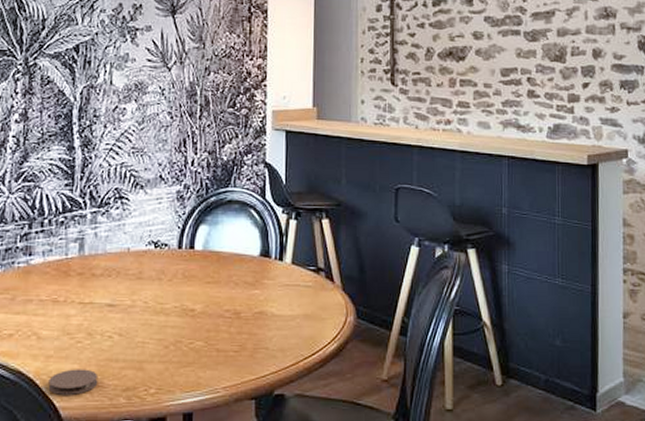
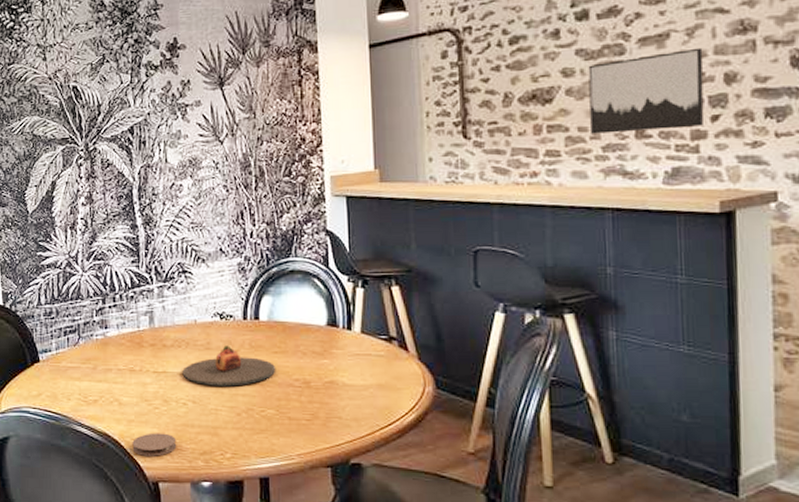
plate: none [110,275,208,318] -> present [182,345,276,387]
wall art: none [494,26,578,92] -> present [588,47,705,134]

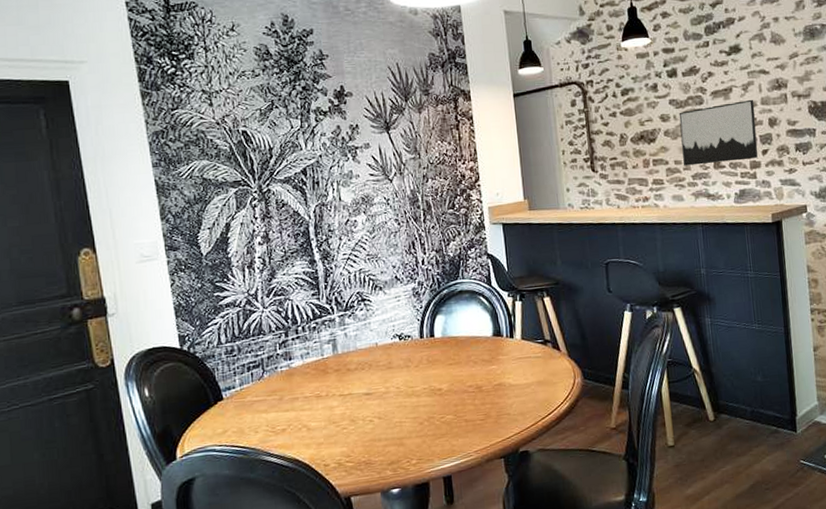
coaster: present [132,433,177,456] -> none [322,450,366,475]
plate: present [182,345,276,387] -> none [367,363,452,402]

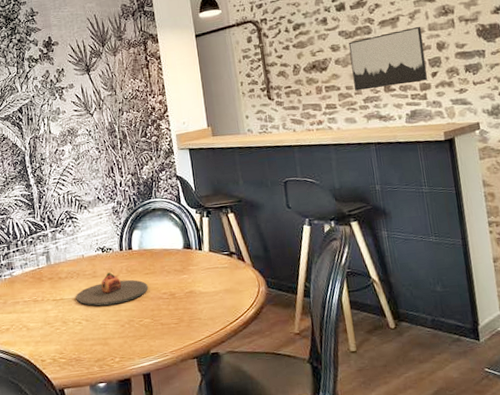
plate: none [367,363,452,402] -> present [76,272,149,306]

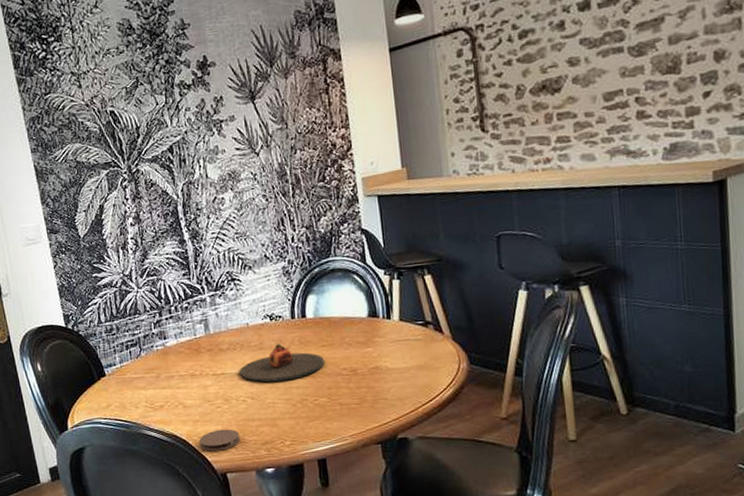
coaster: none [40,348,76,369] -> present [199,429,241,452]
wall art: present [348,26,428,91] -> none [592,29,698,118]

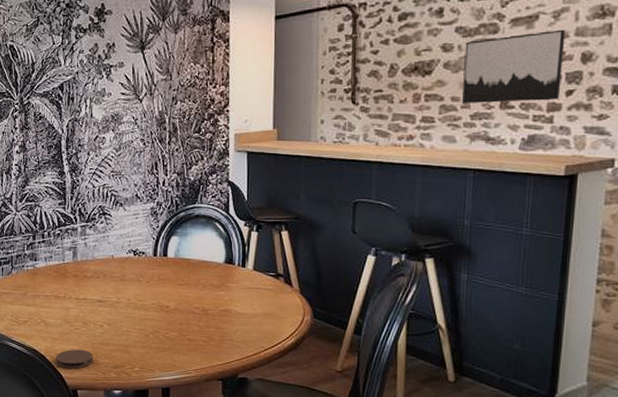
plate: present [239,344,325,383] -> none [100,278,180,312]
wall art: none [592,29,698,118] -> present [462,29,566,103]

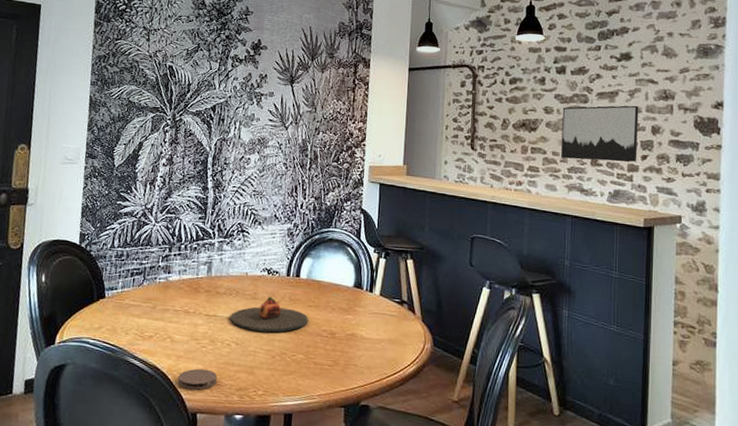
plate: none [100,278,180,312] -> present [230,297,309,333]

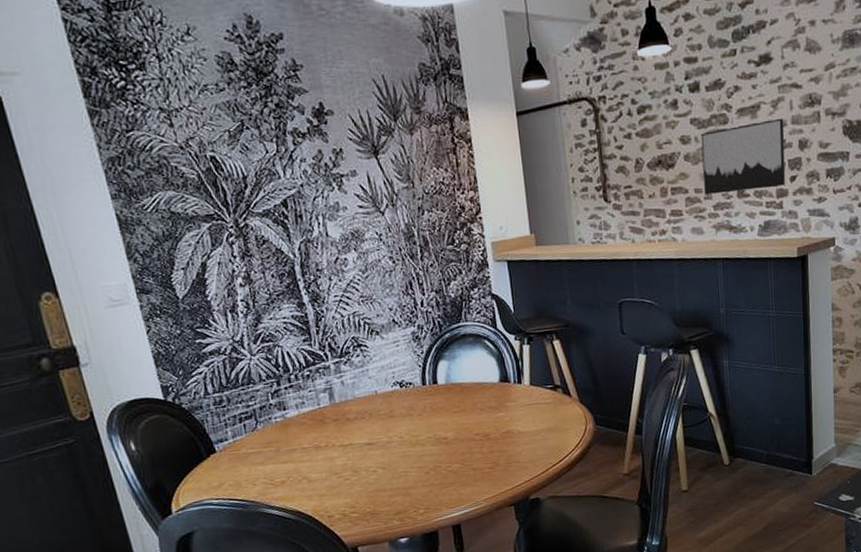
coaster: present [177,368,217,390] -> none [326,501,372,526]
plate: present [230,297,309,333] -> none [368,411,458,452]

